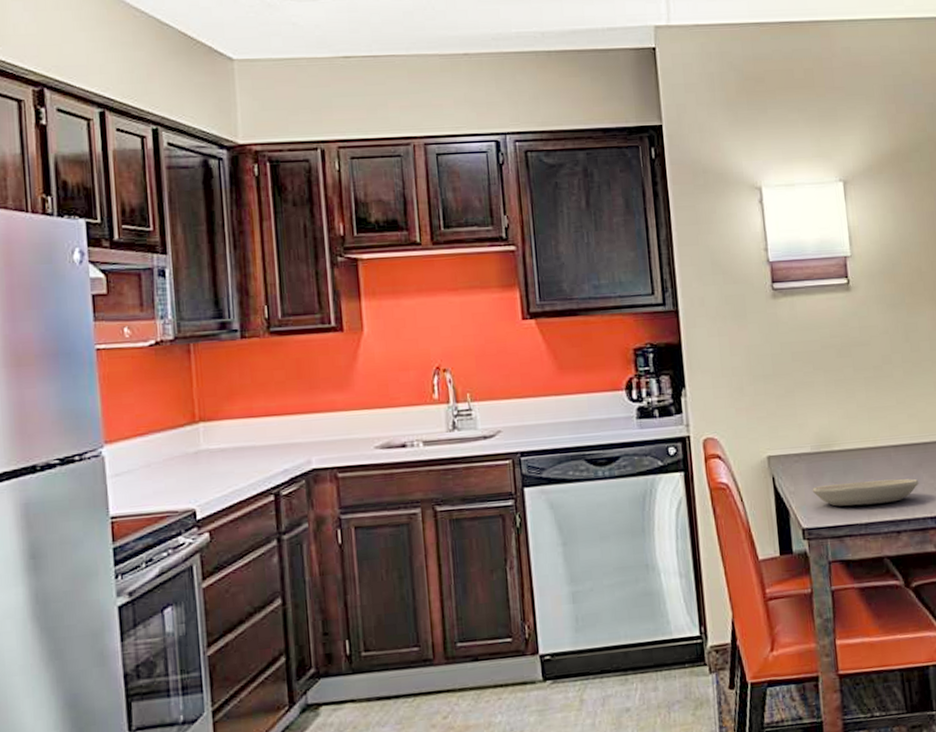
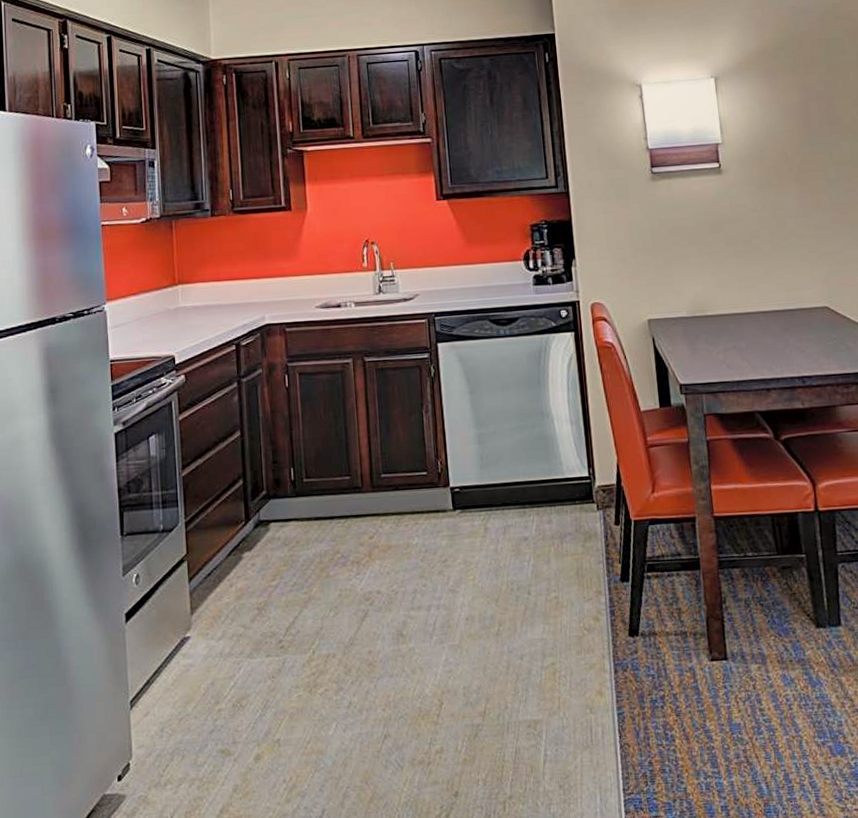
plate: present [812,478,919,507] -> none [688,341,787,365]

